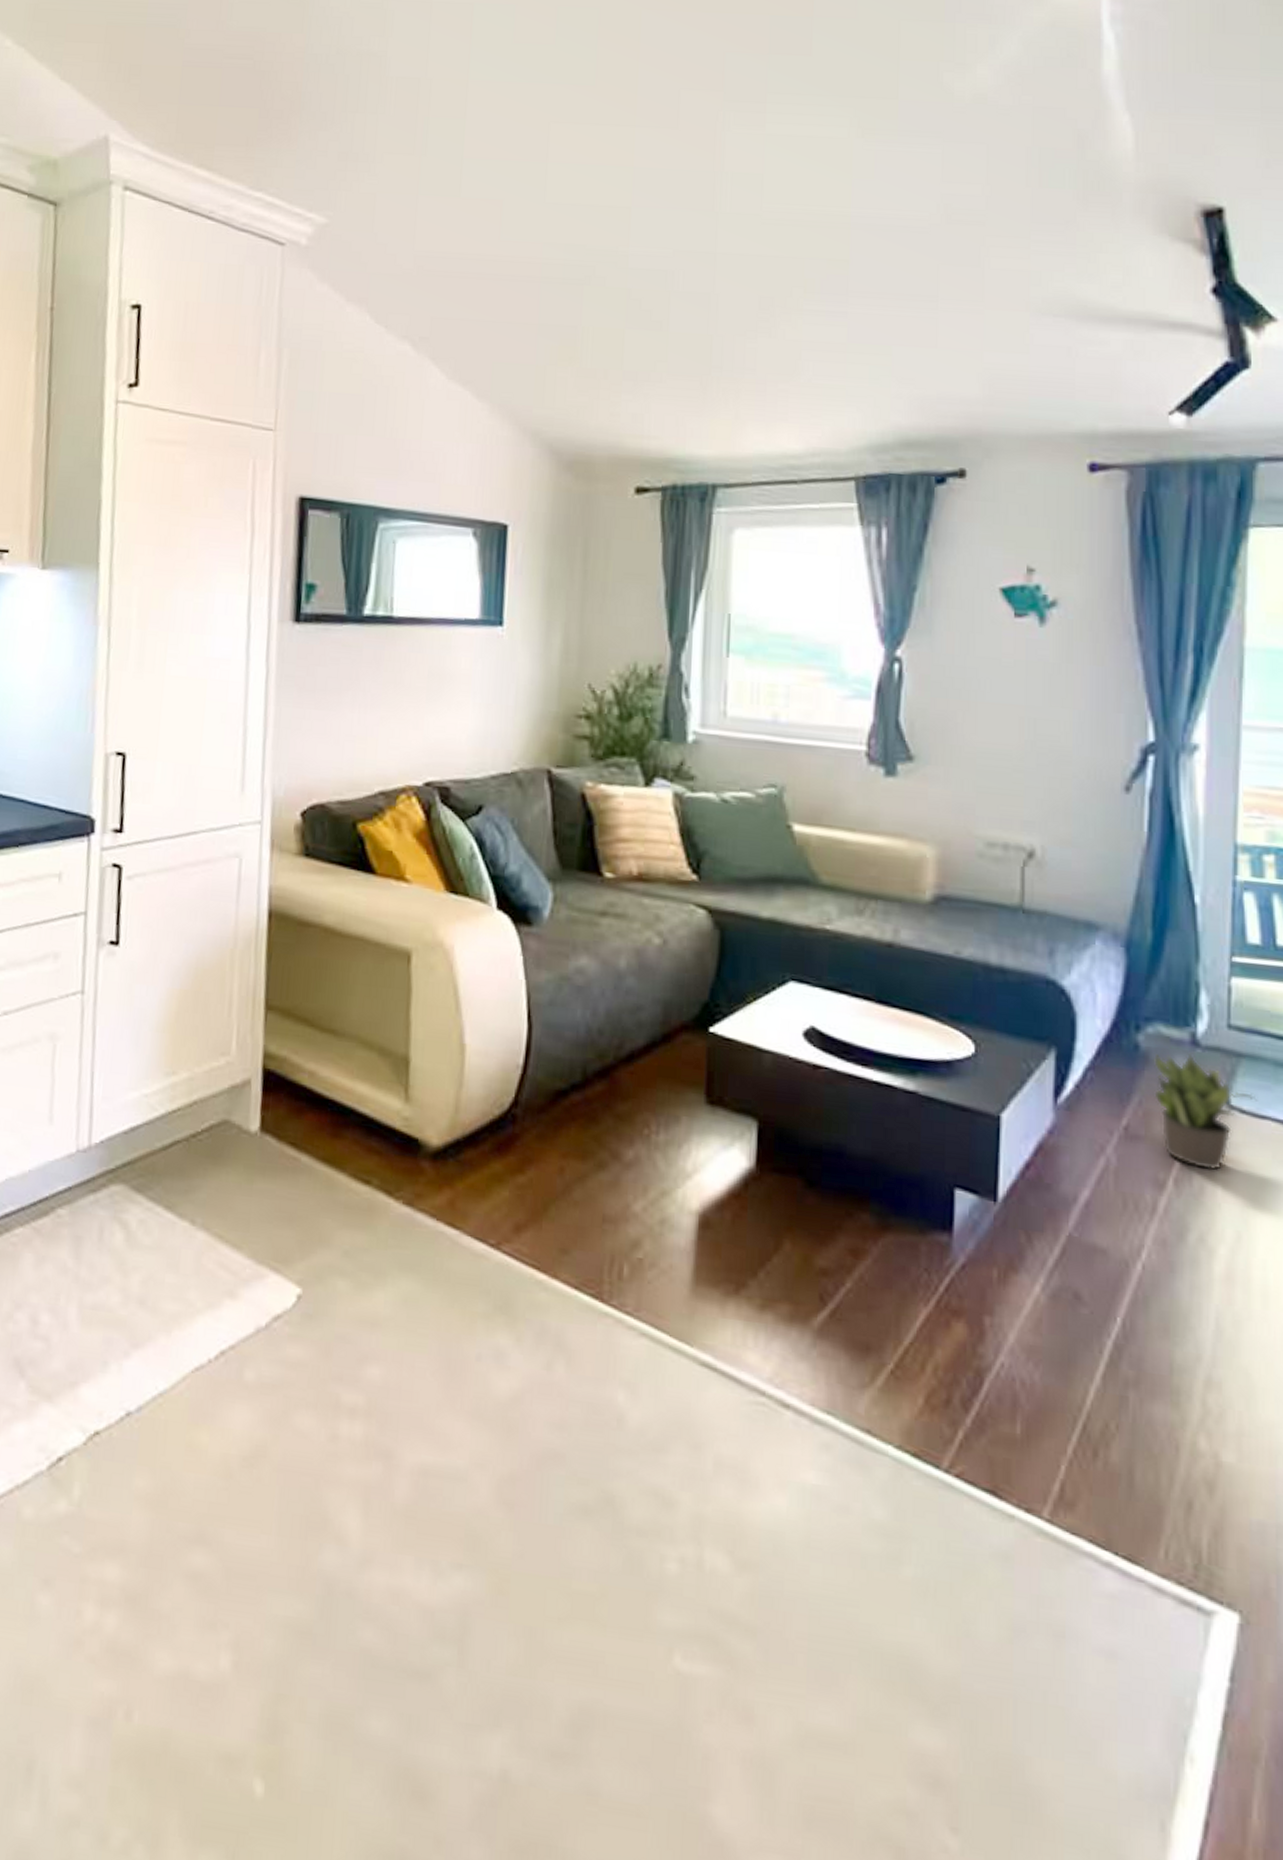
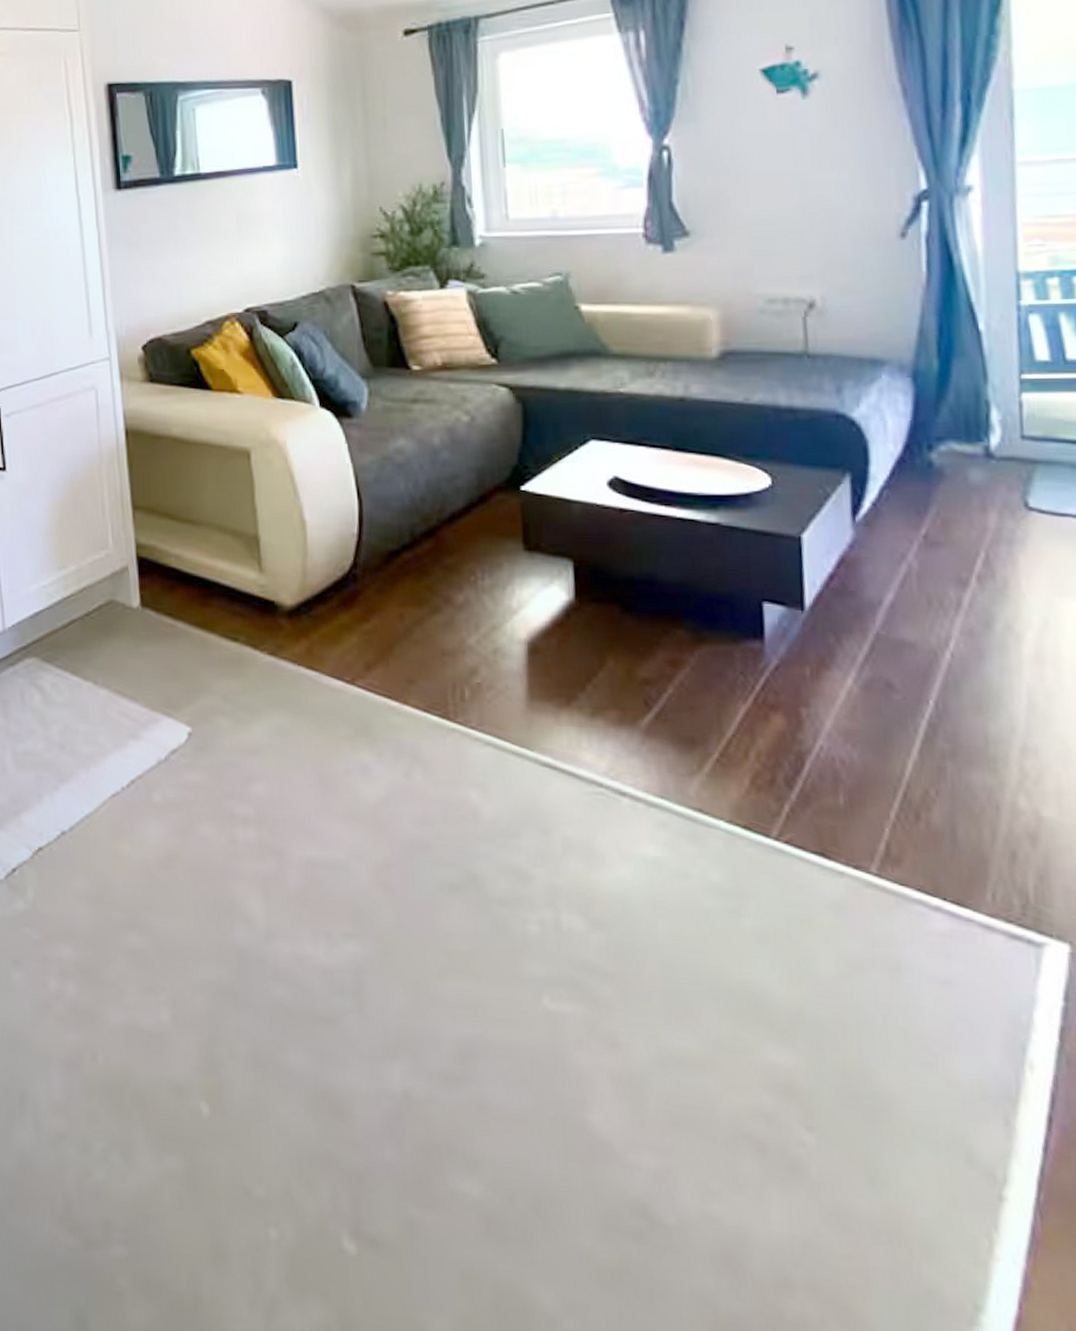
potted plant: present [1153,1053,1258,1171] -> none [947,464,1057,567]

